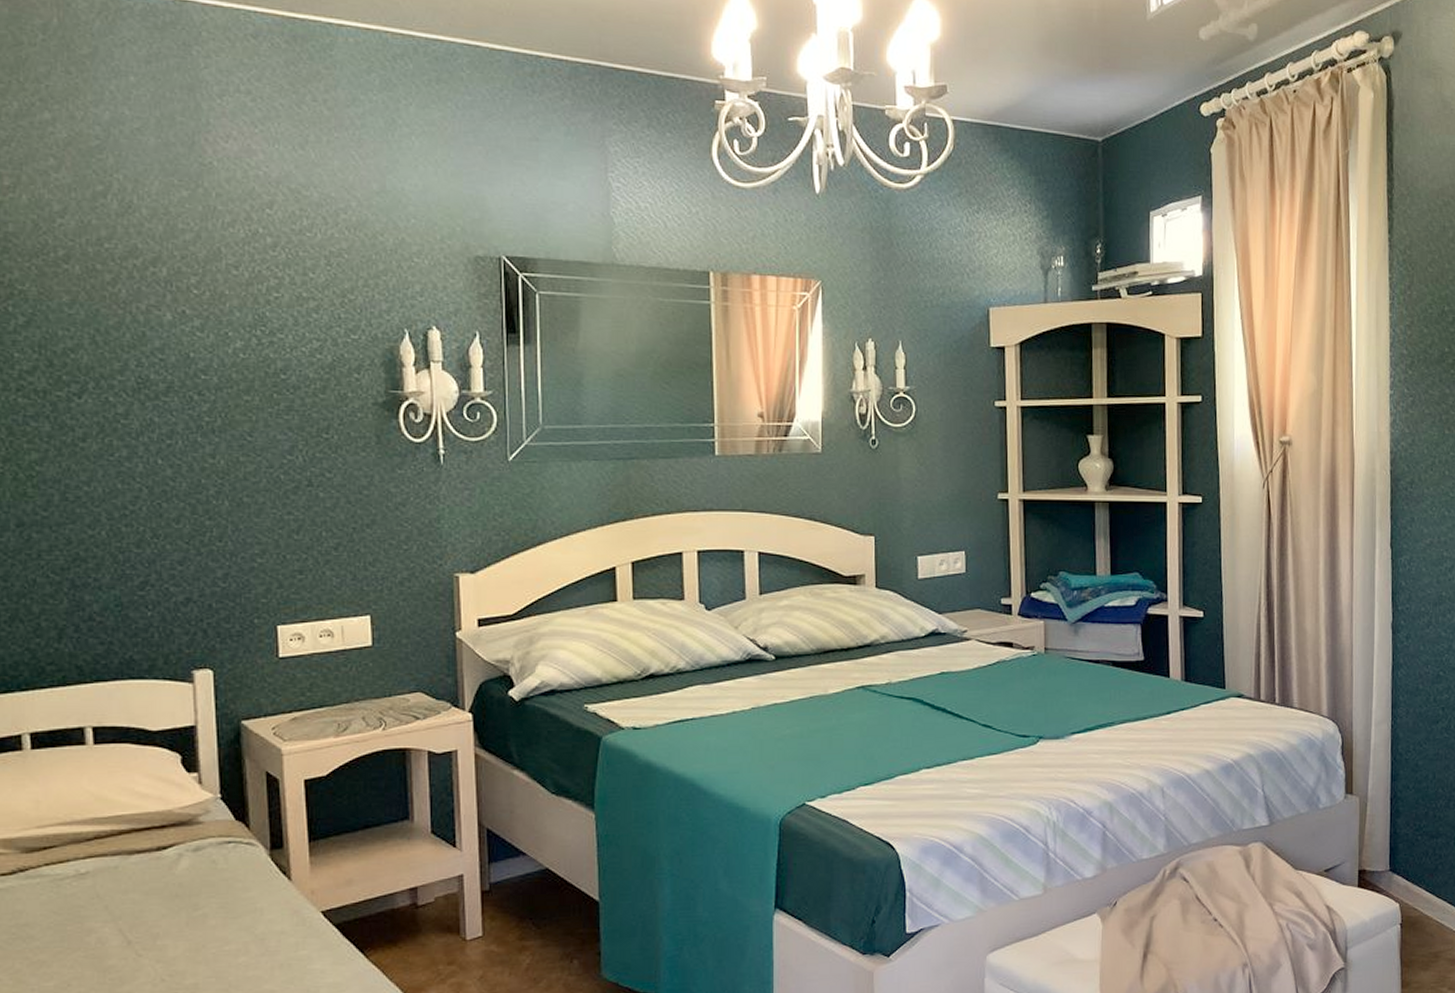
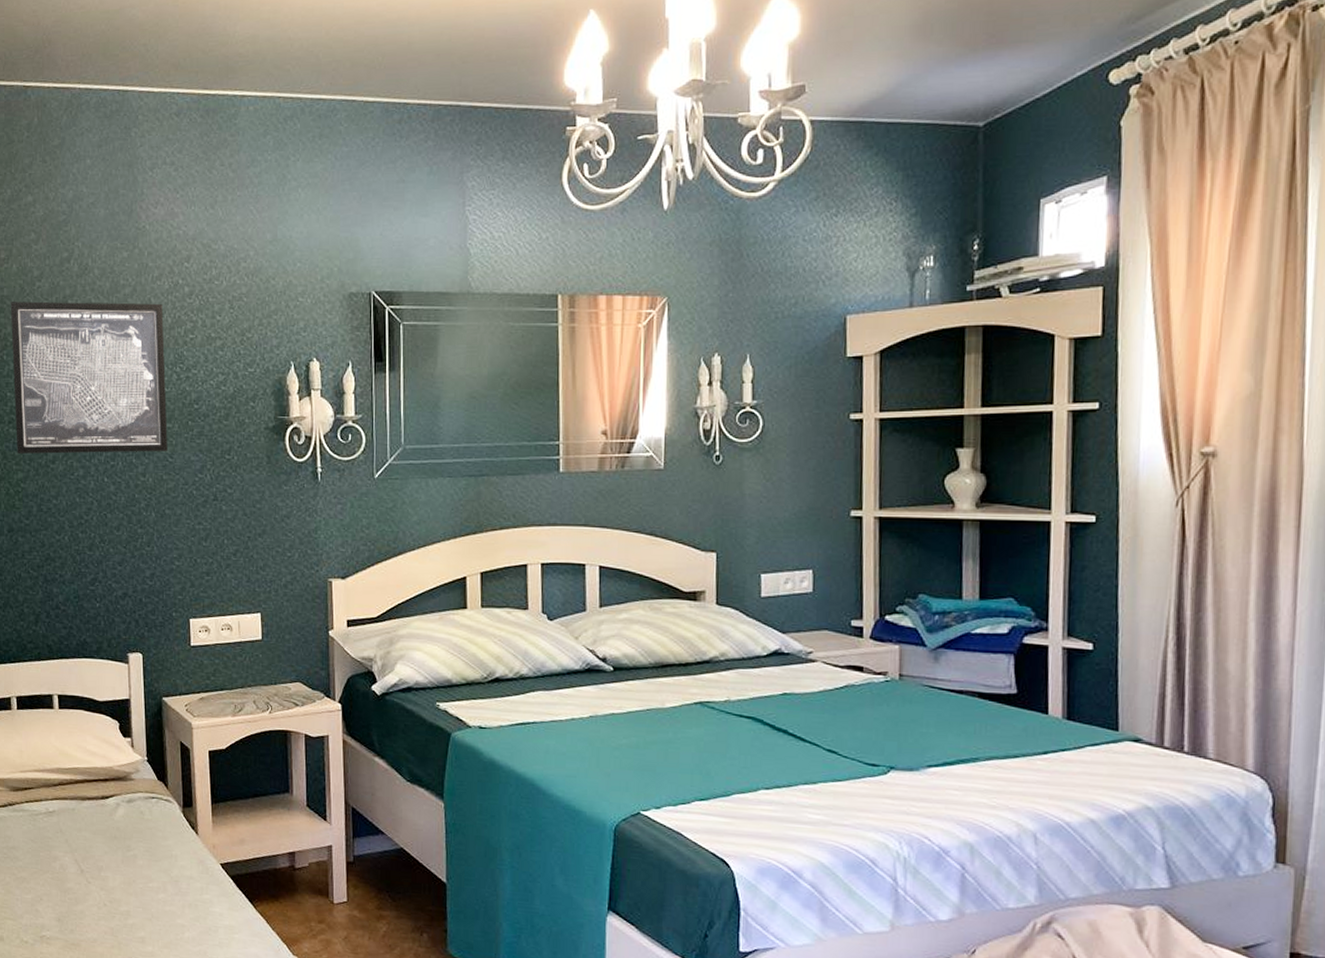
wall art: none [18,240,245,430] -> present [10,301,168,454]

